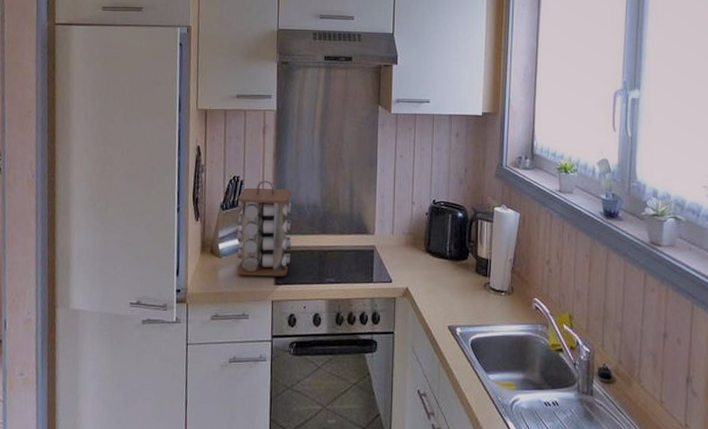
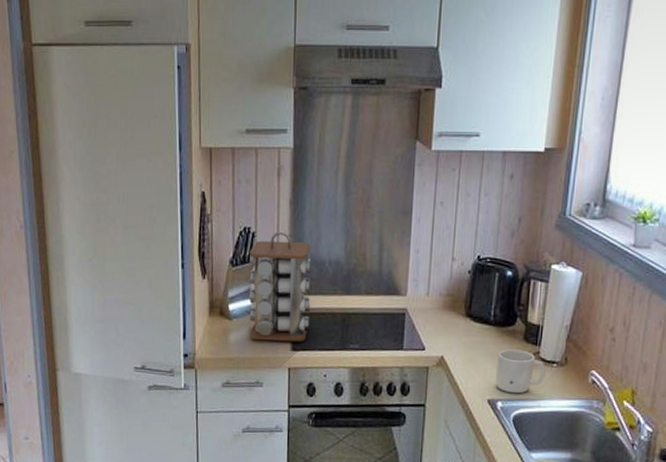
mug: none [454,280,495,320] -> present [495,349,546,394]

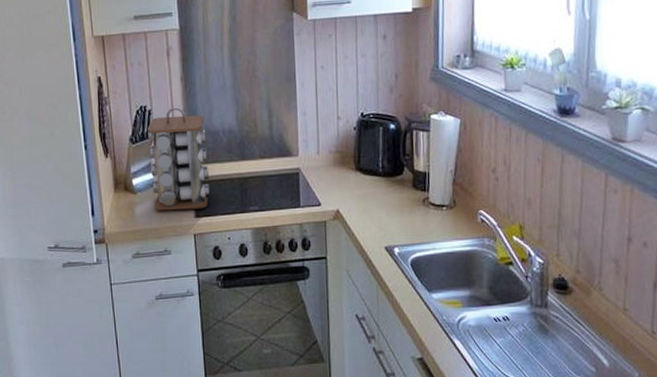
mug: present [495,349,546,394] -> none [390,197,436,239]

